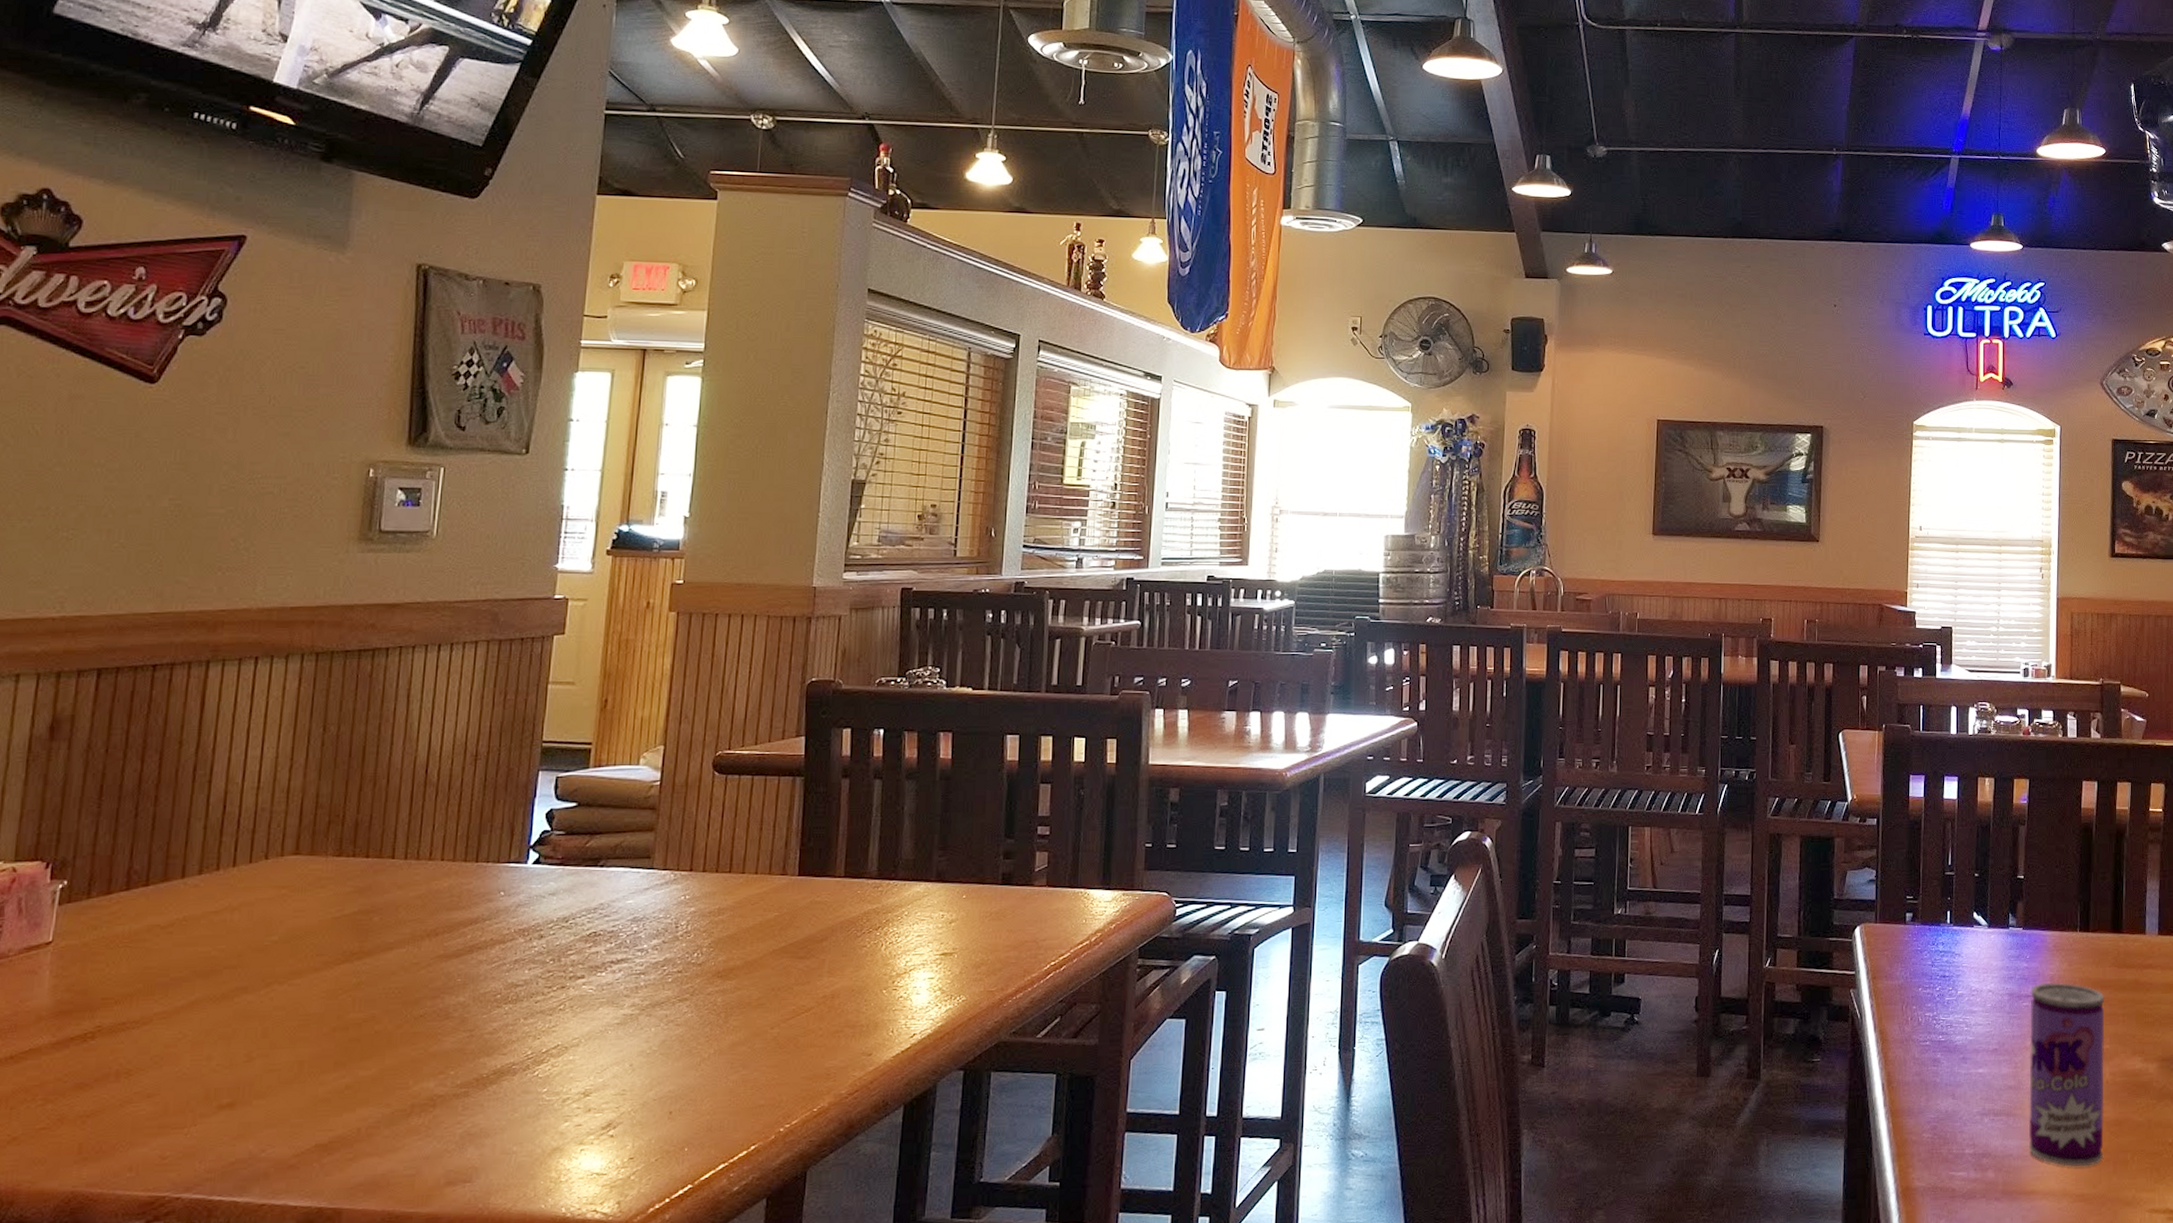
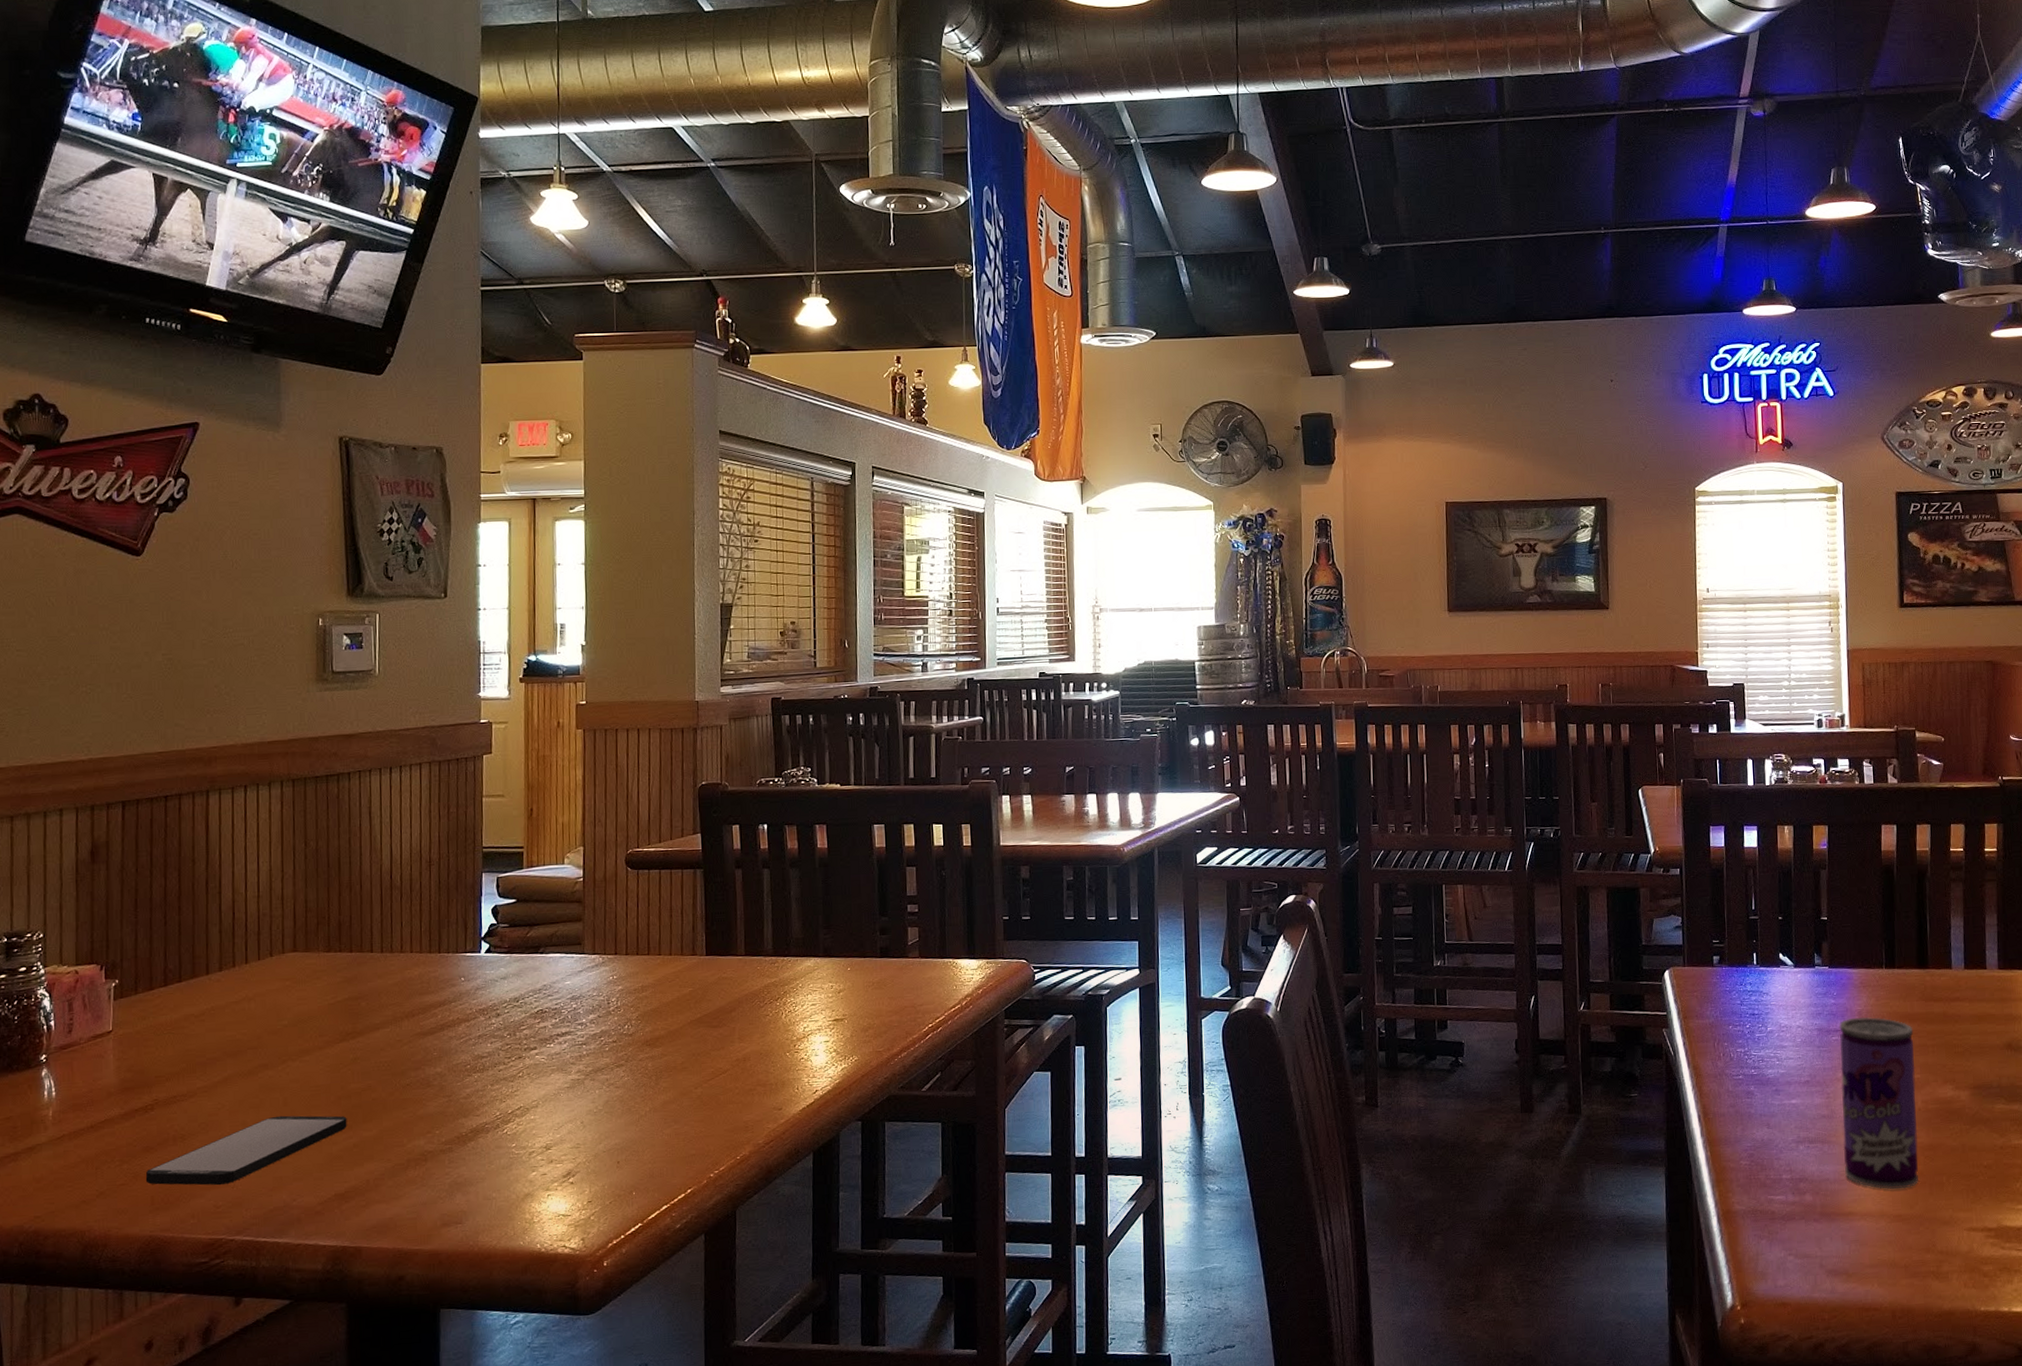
smartphone: none [73,1049,341,1132] -> present [145,1115,347,1186]

